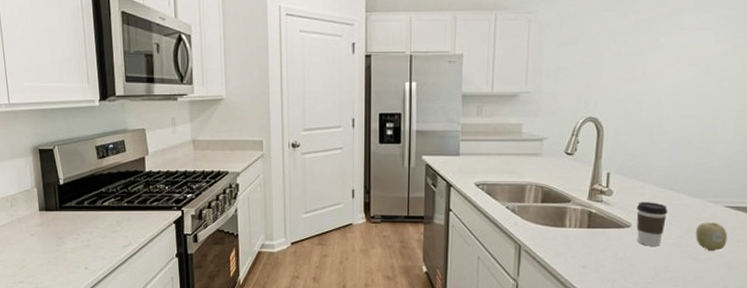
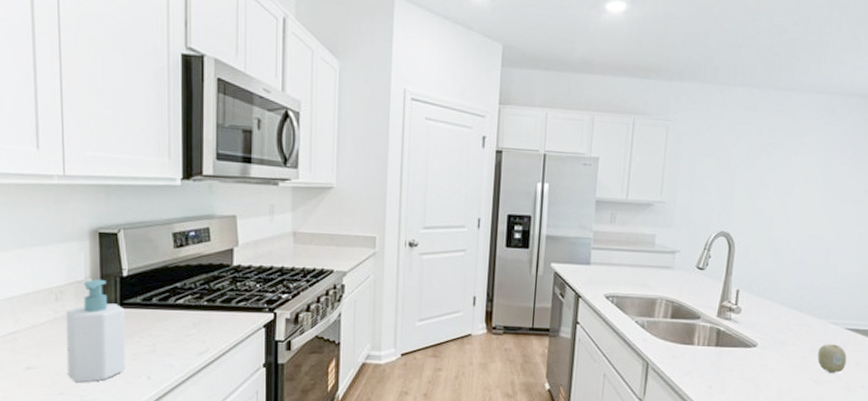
soap bottle: none [19,187,68,273] -> present [65,279,126,383]
coffee cup: present [636,202,668,246] -> none [762,321,792,367]

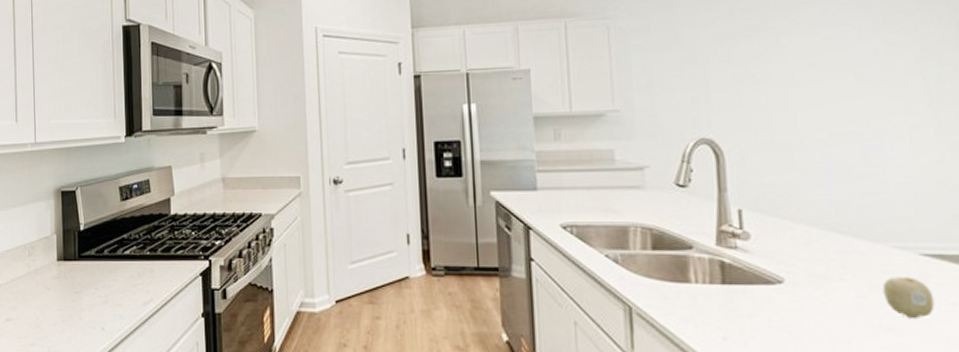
soap bottle: present [65,279,126,383] -> none [36,234,83,334]

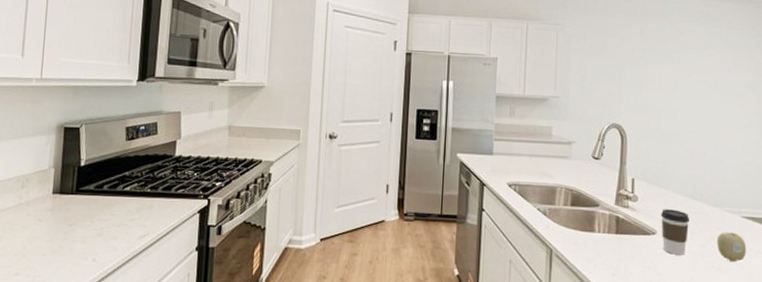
coffee cup: none [788,248,835,310] -> present [661,209,689,255]

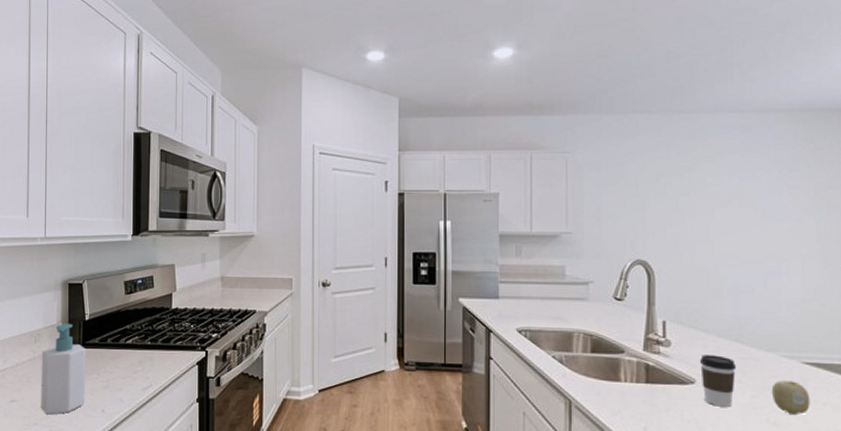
soap bottle: none [24,168,80,264] -> present [41,323,86,415]

